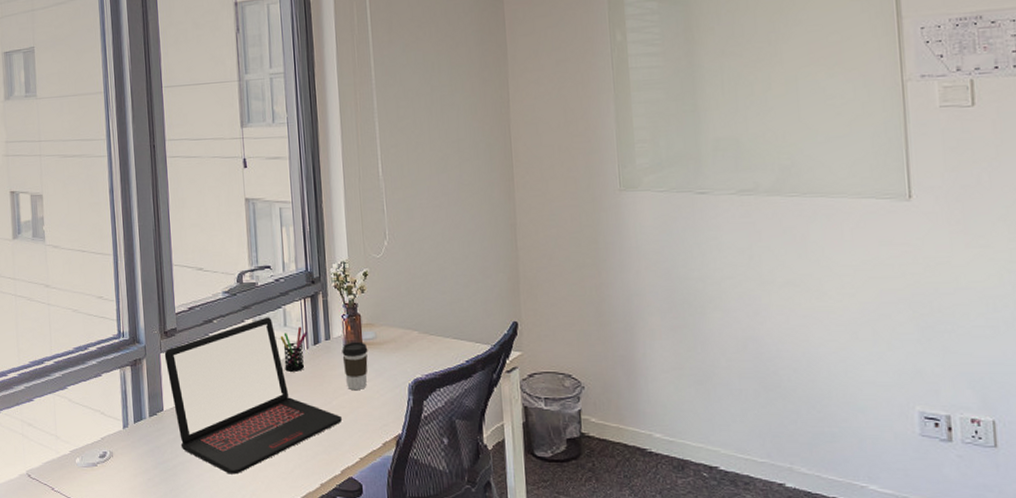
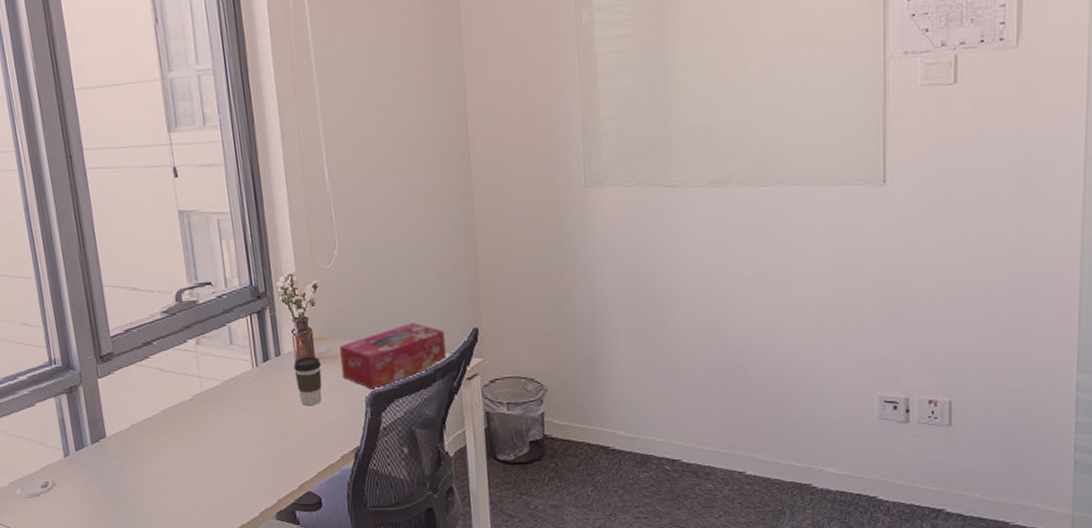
laptop: present [164,317,342,475] -> none [101,335,297,496]
pen holder: present [280,327,308,372] -> none [226,344,256,391]
tissue box: none [386,314,487,377] -> present [339,323,447,389]

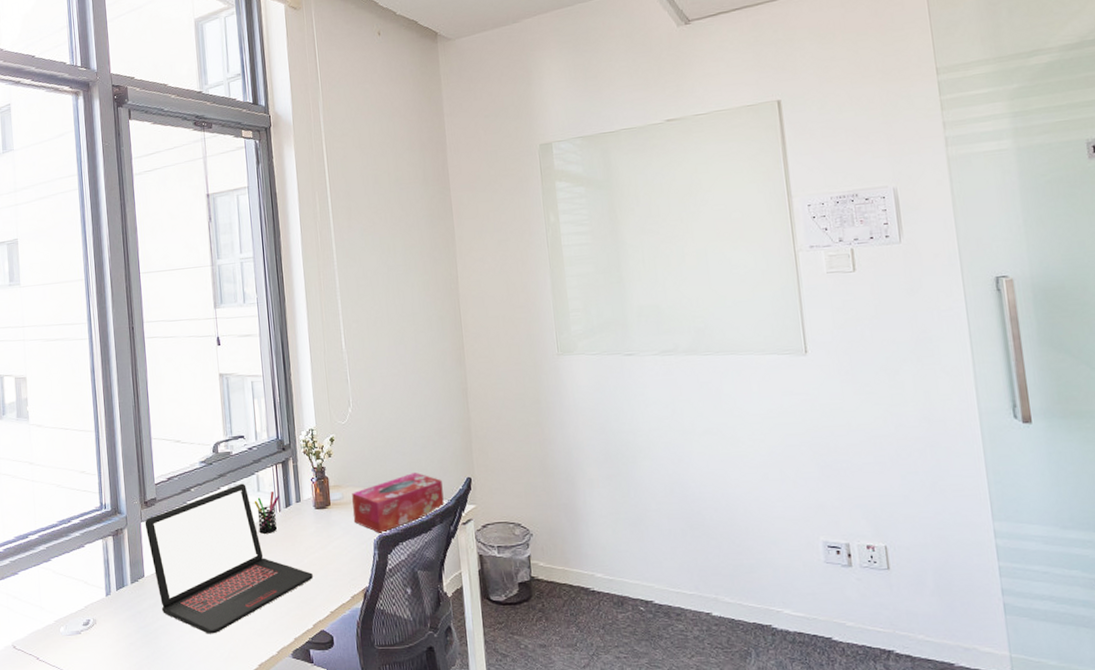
laptop: none [101,335,297,496] -> present [144,483,313,634]
pen holder: none [226,344,256,391] -> present [254,491,280,534]
coffee cup: present [293,356,322,406] -> none [312,502,336,549]

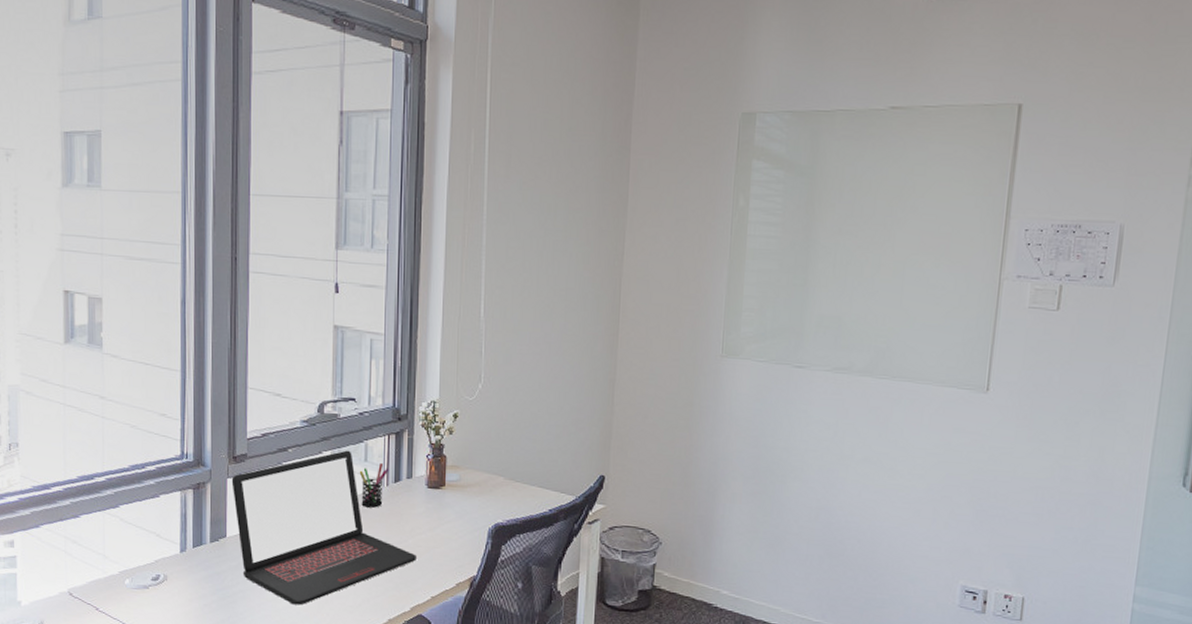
tissue box: present [352,473,444,533] -> none [468,463,572,522]

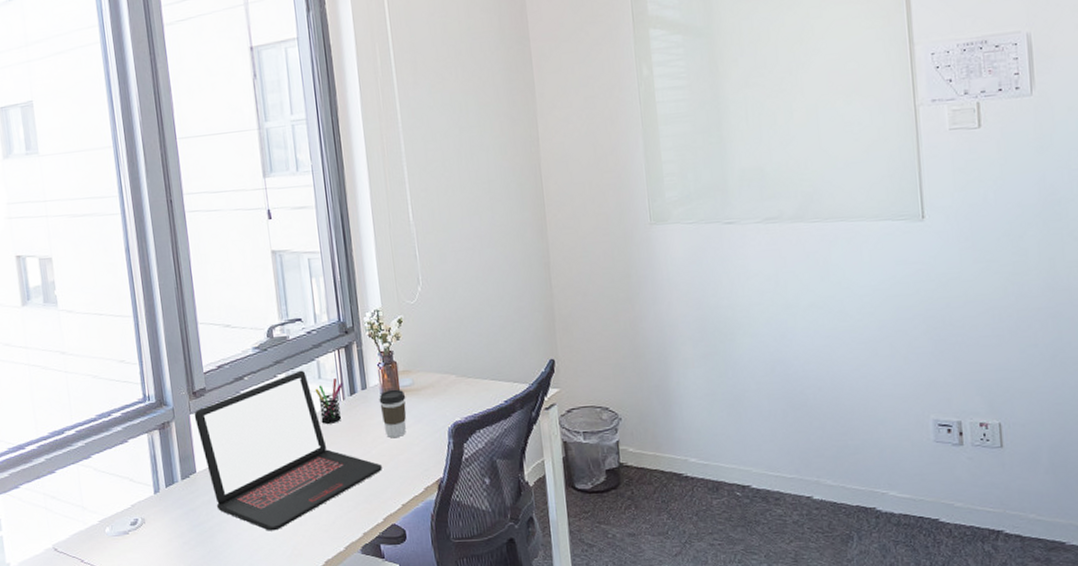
coffee cup: none [423,482,451,531] -> present [379,389,407,438]

